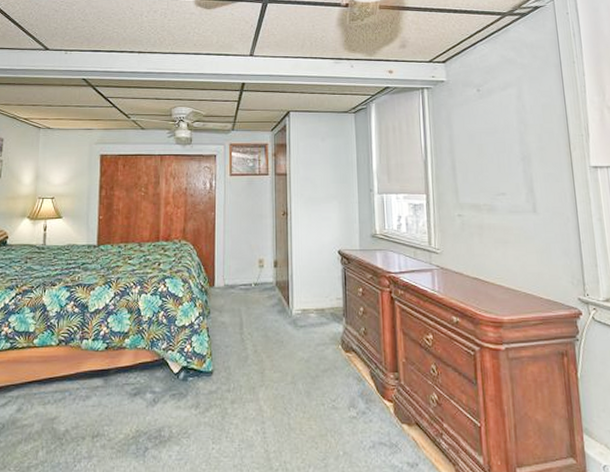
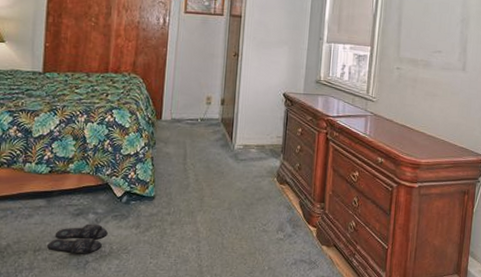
slippers: none [105,404,166,440] -> present [47,223,108,254]

